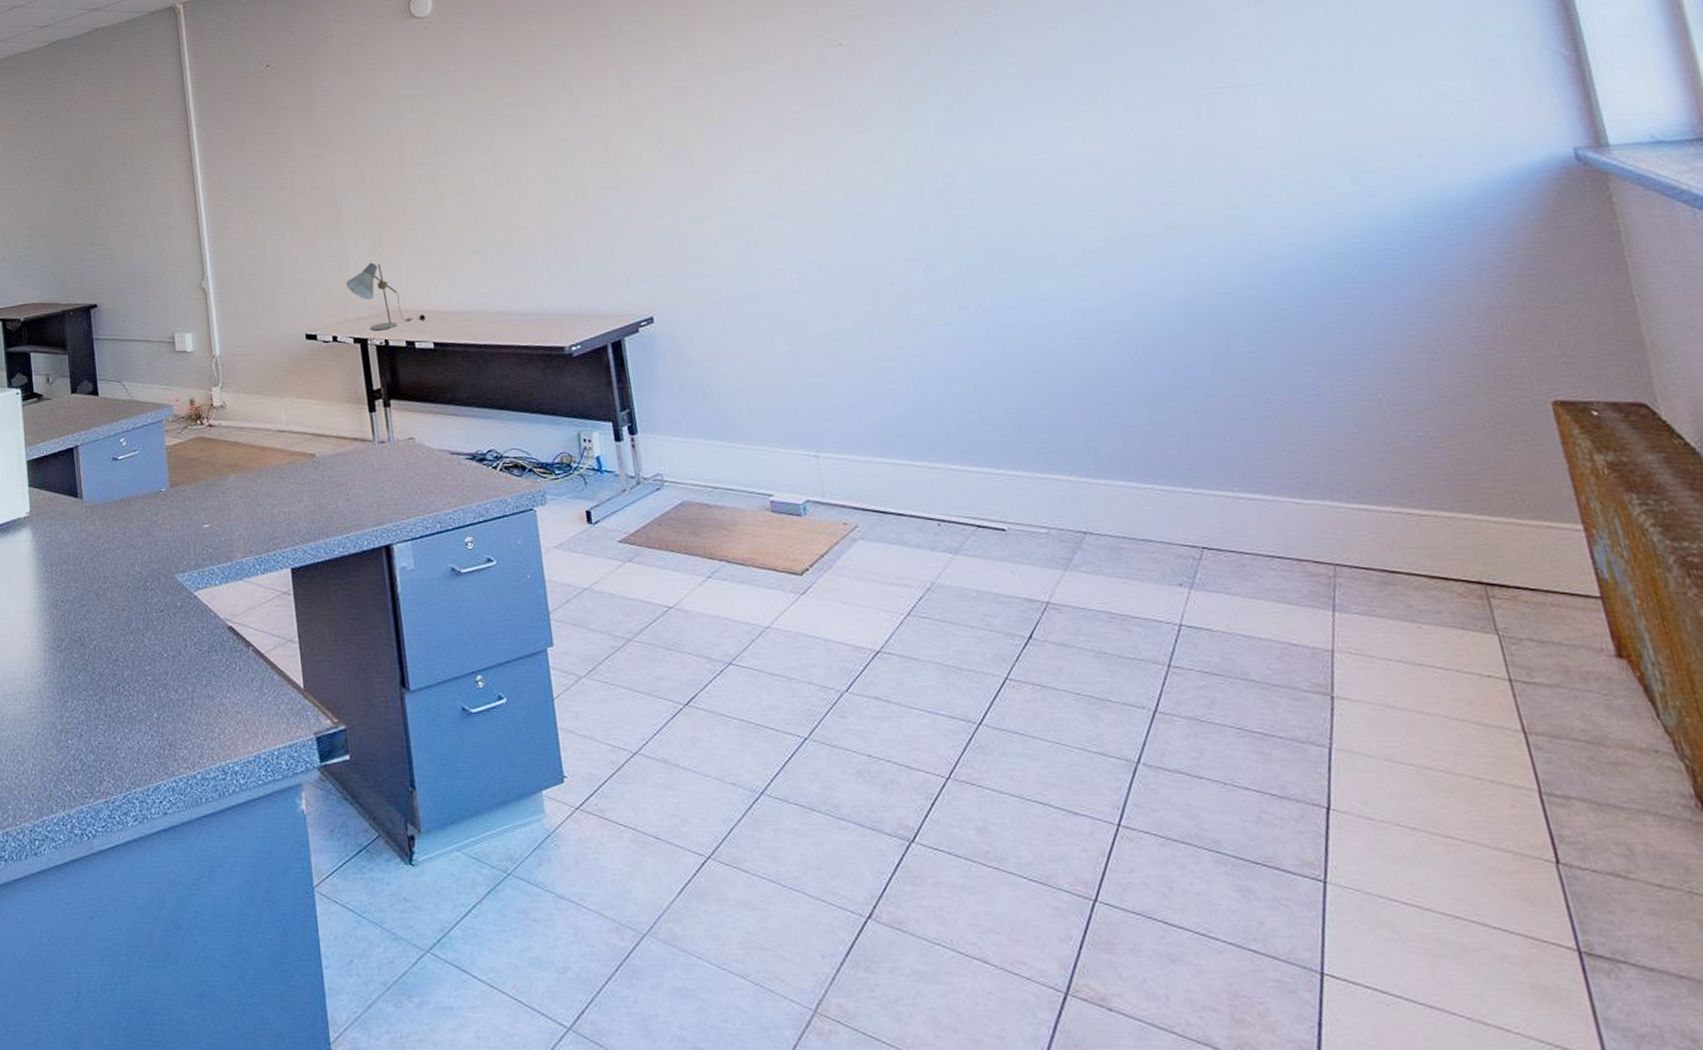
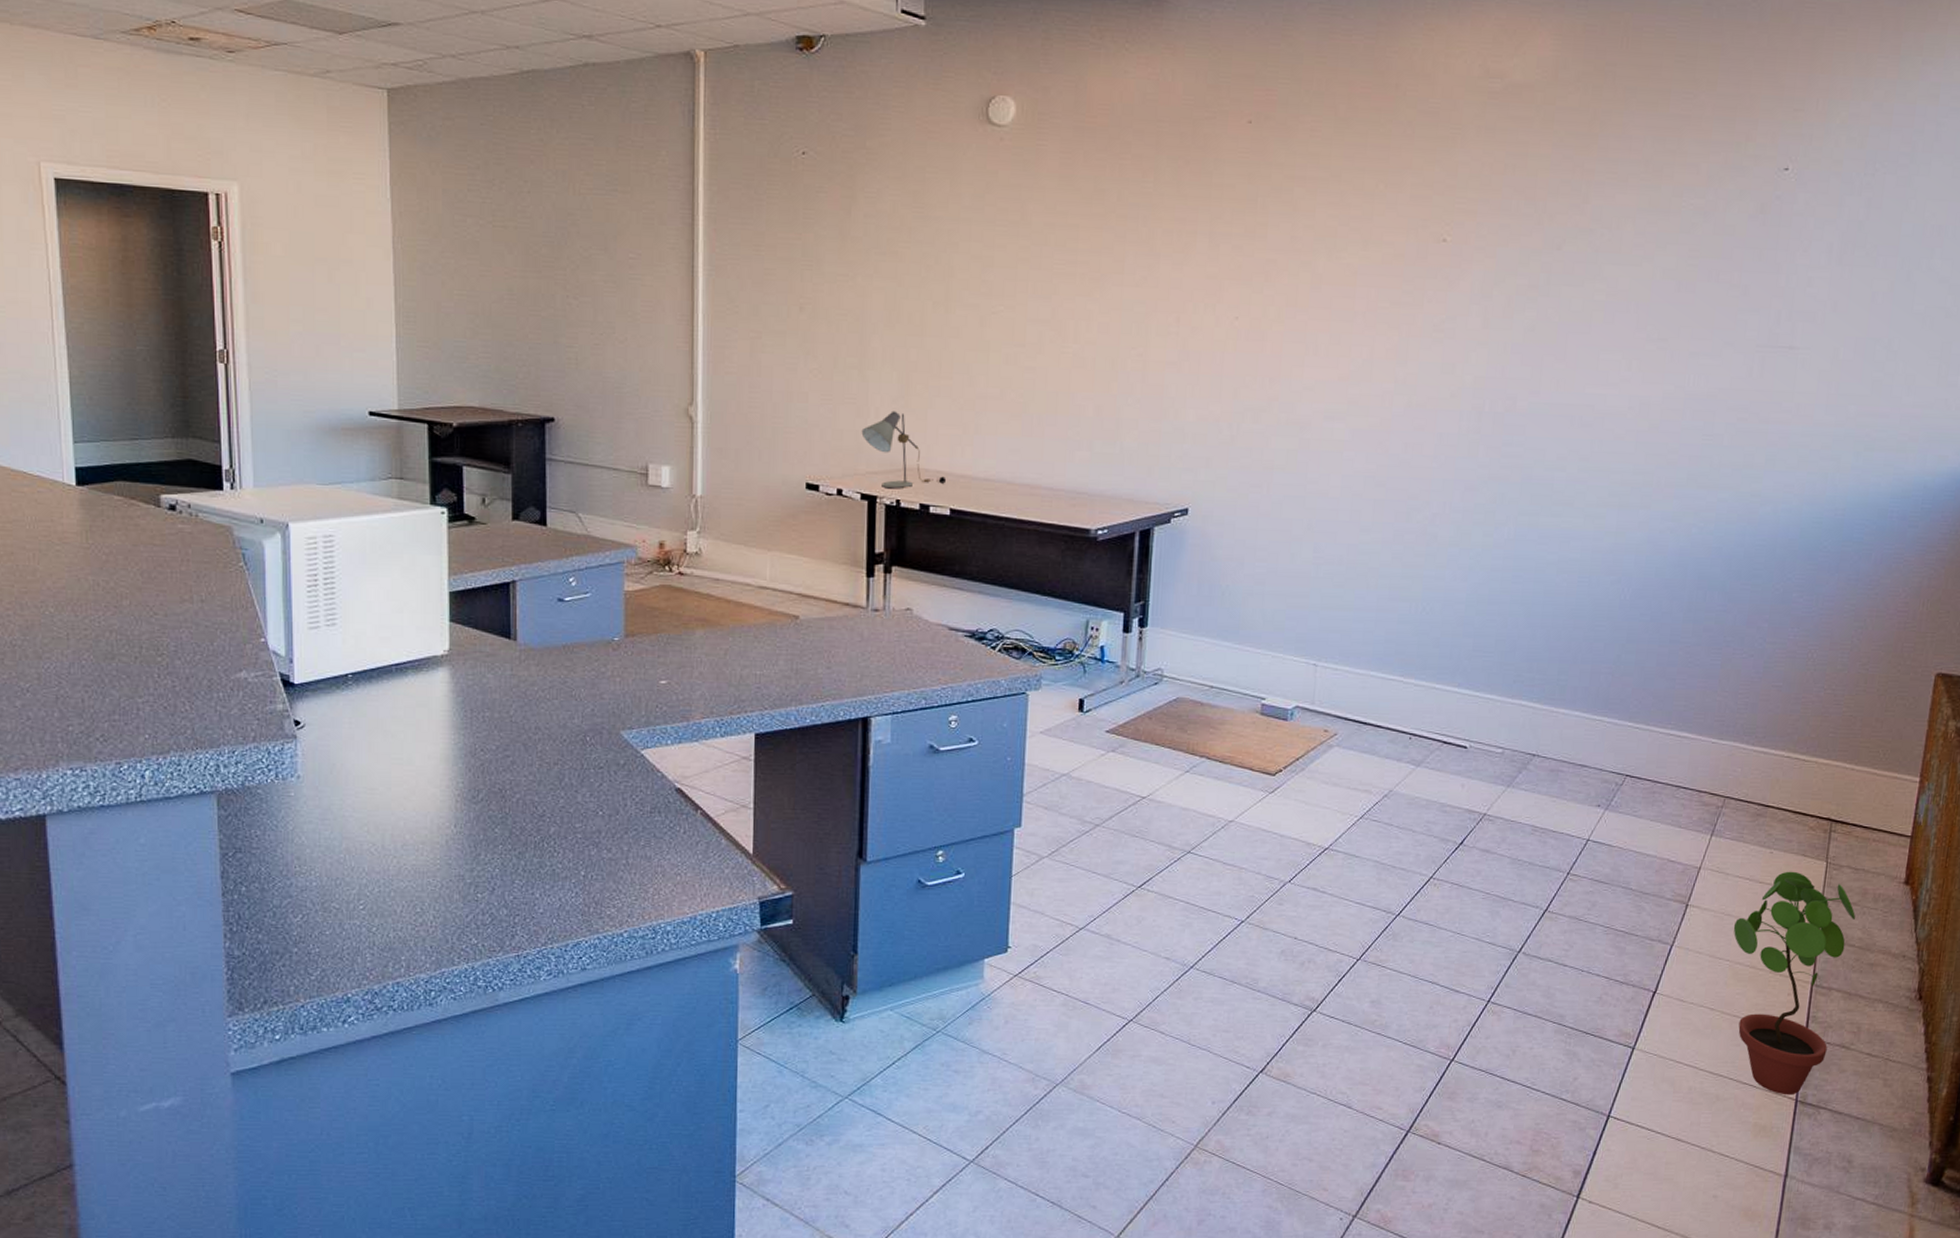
potted plant: none [1402,648,1598,944] -> present [1733,871,1855,1095]

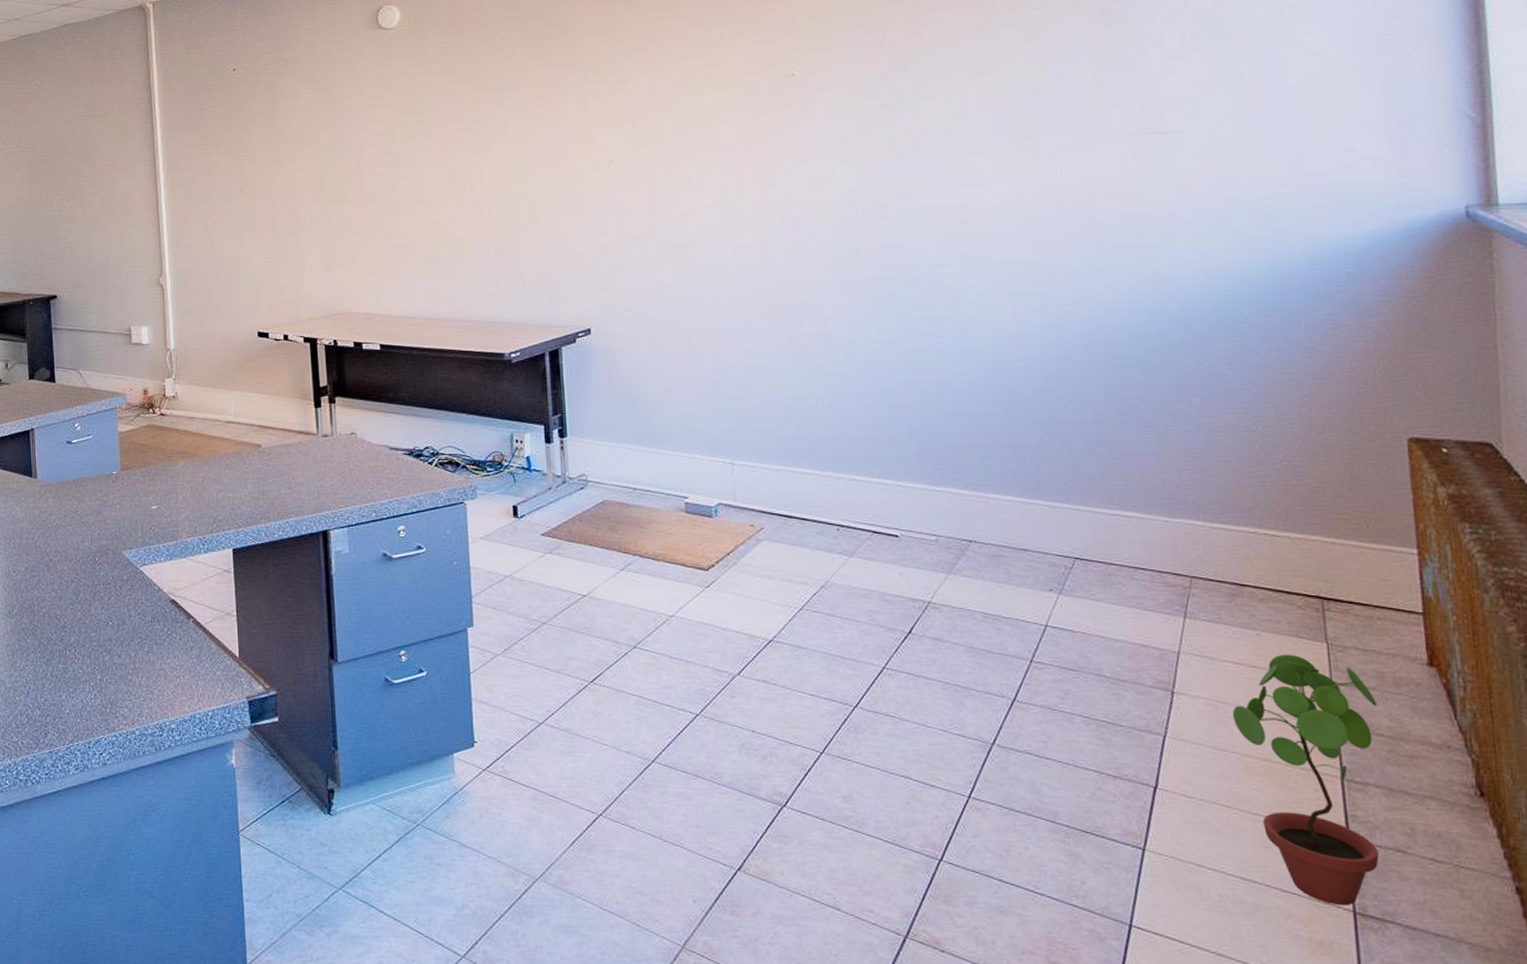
desk lamp: present [861,410,947,489] -> none [299,266,375,332]

